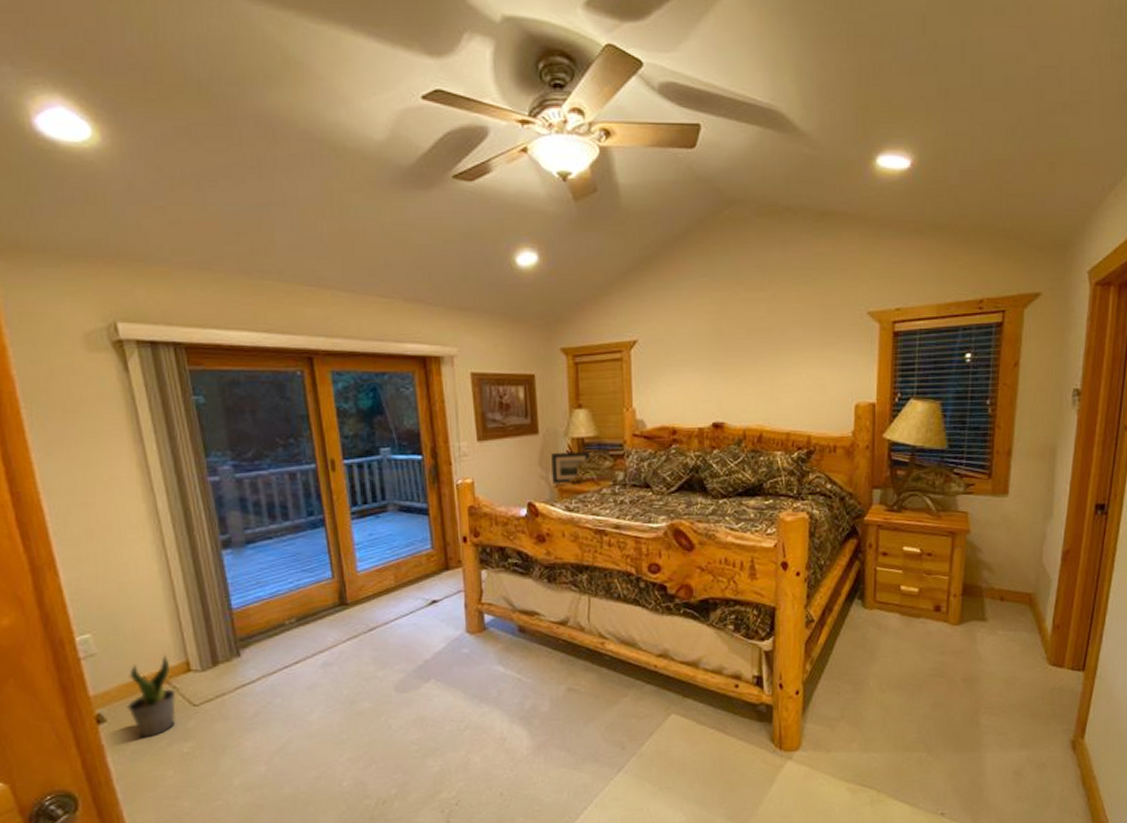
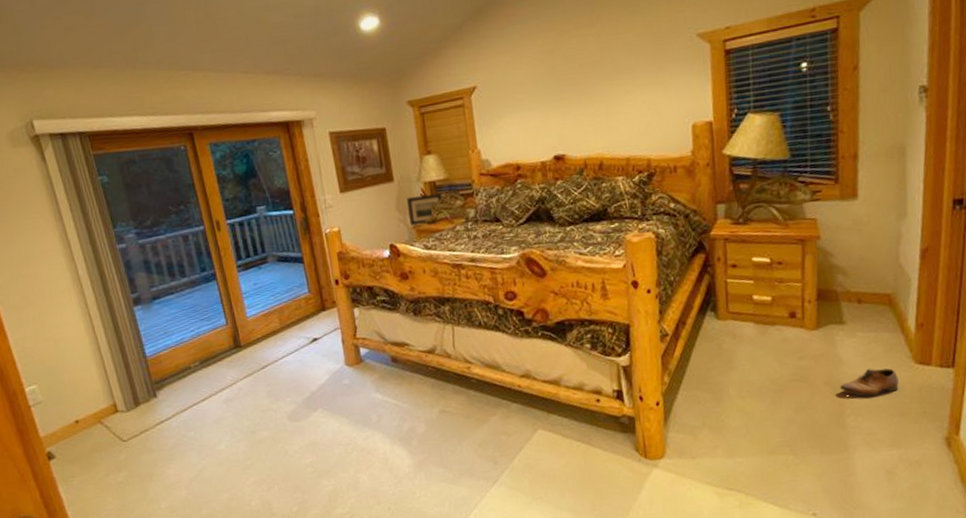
potted plant: present [127,654,177,739] -> none [69,399,110,471]
shoe: none [977,667,1032,696] -> present [840,368,899,397]

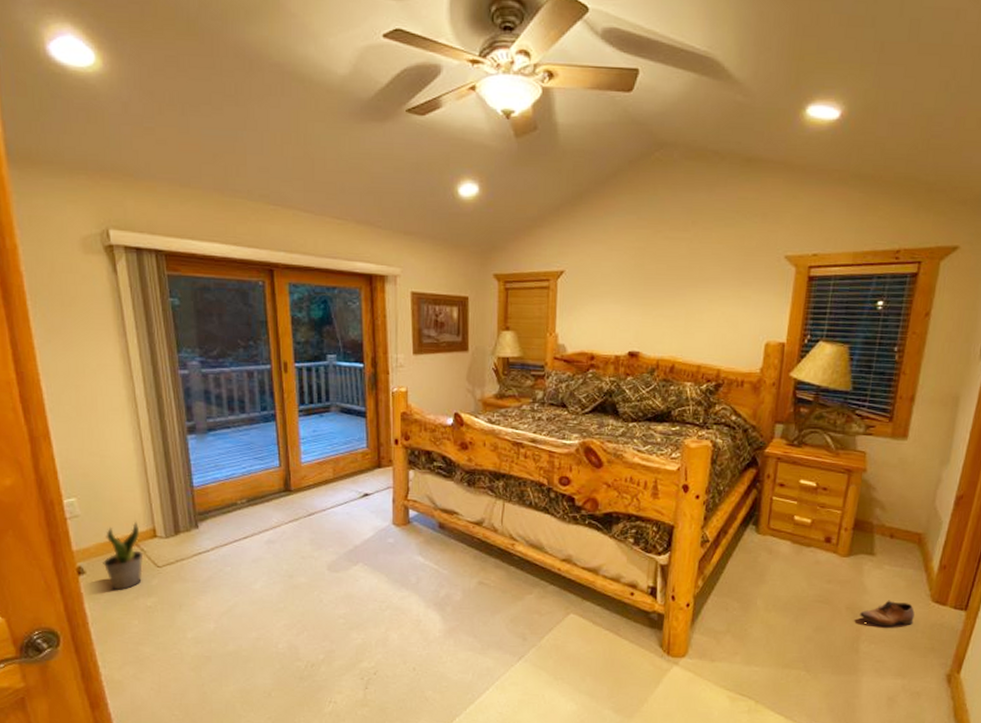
potted plant: none [69,399,110,471] -> present [103,521,144,591]
picture frame: present [407,193,442,226] -> none [478,369,513,399]

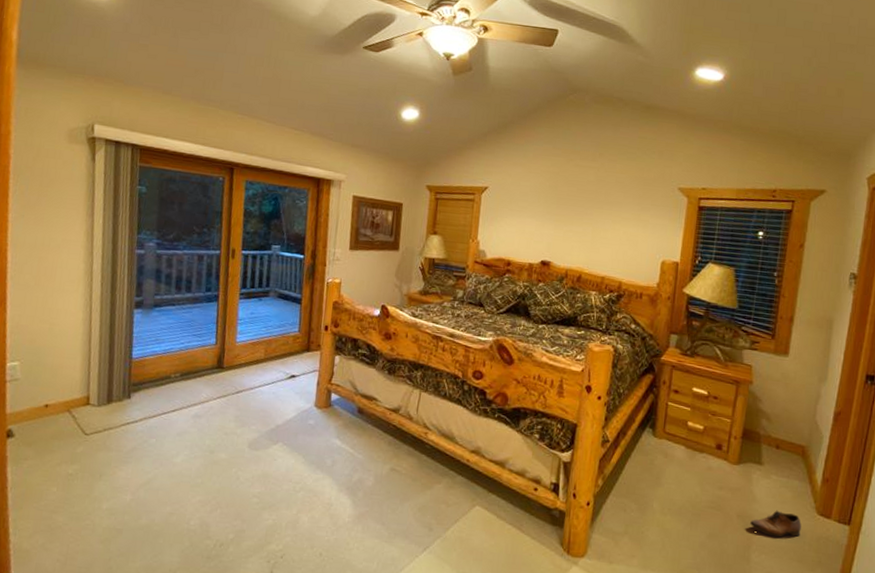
potted plant: present [103,521,144,591] -> none [33,388,74,457]

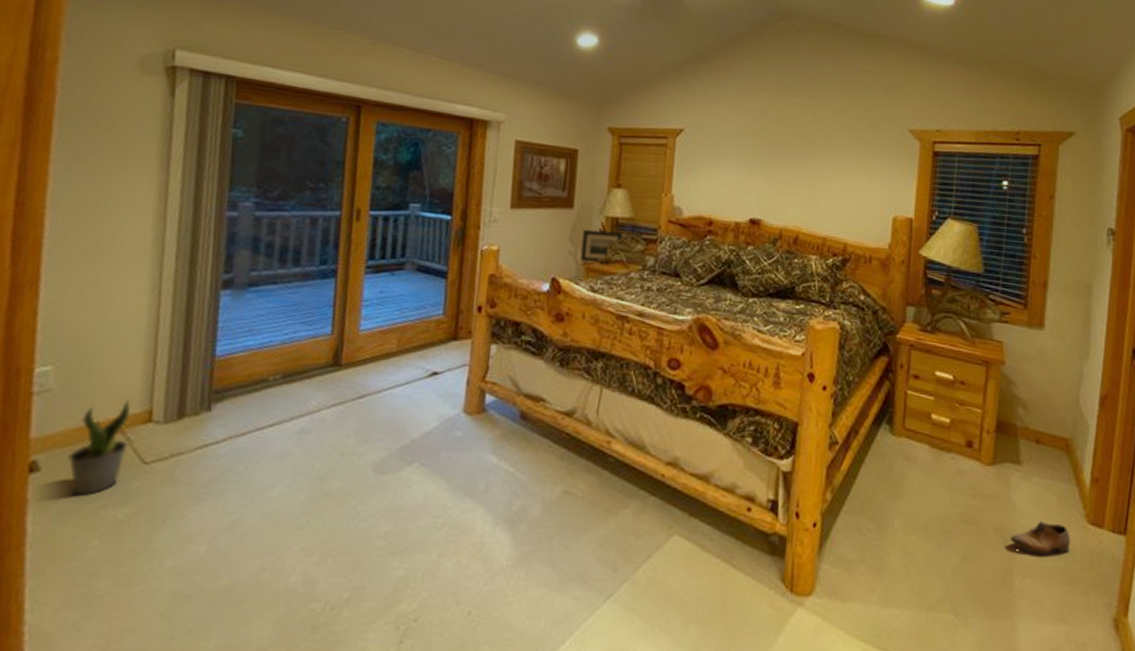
potted plant: none [33,388,74,457] -> present [68,399,131,497]
picture frame: none [404,267,438,296] -> present [580,229,623,265]

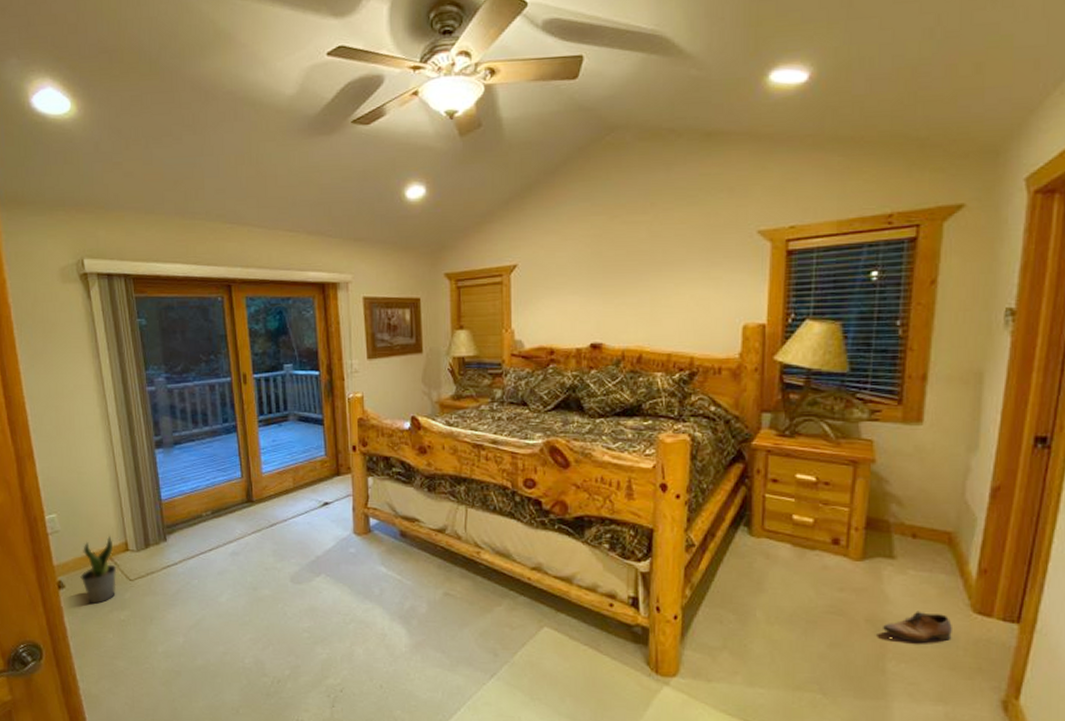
picture frame: present [580,229,623,265] -> none [434,369,470,400]

